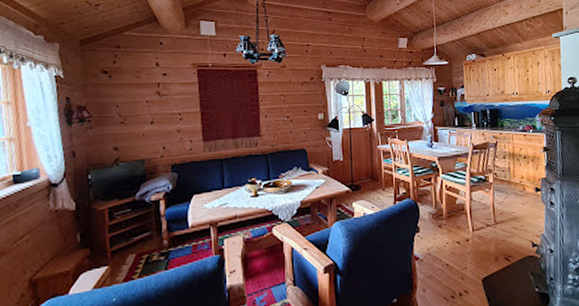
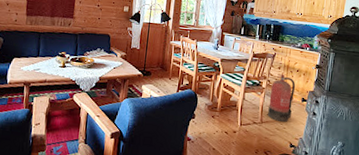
fire extinguisher: none [499,164,527,219] -> present [268,74,296,122]

